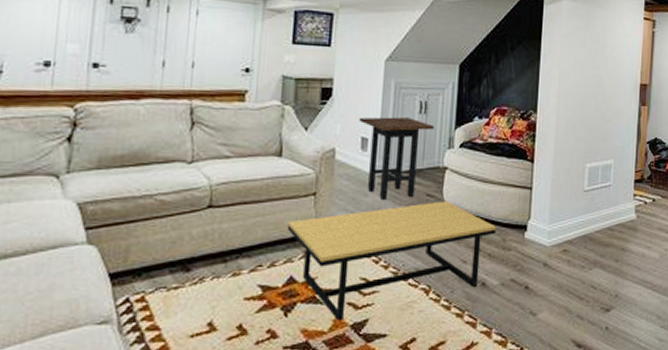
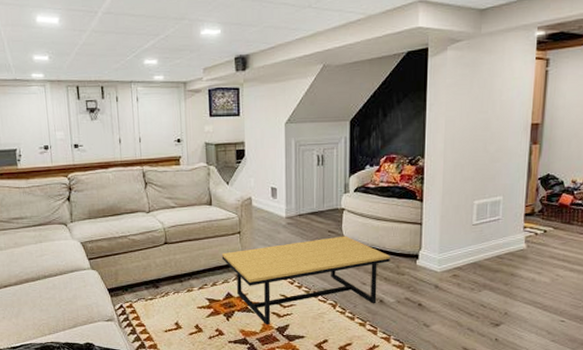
side table: present [359,117,434,201] -> none [268,169,331,237]

